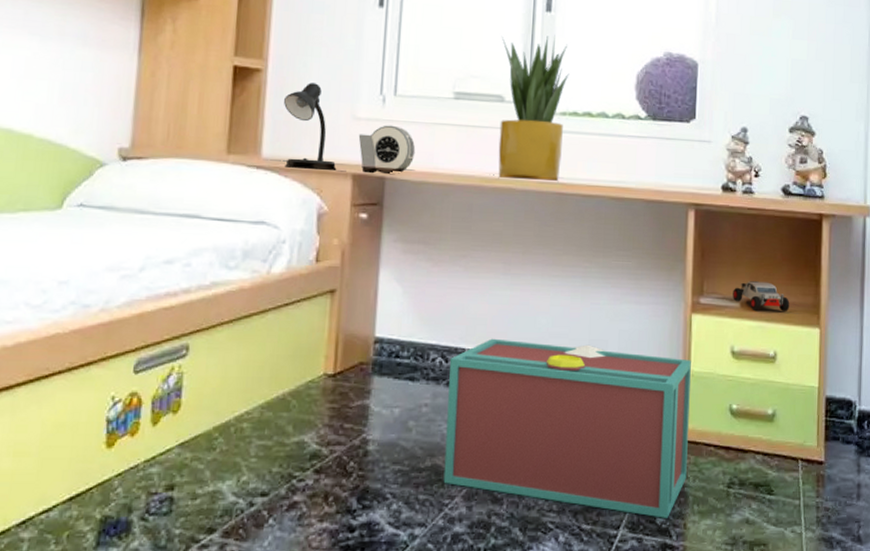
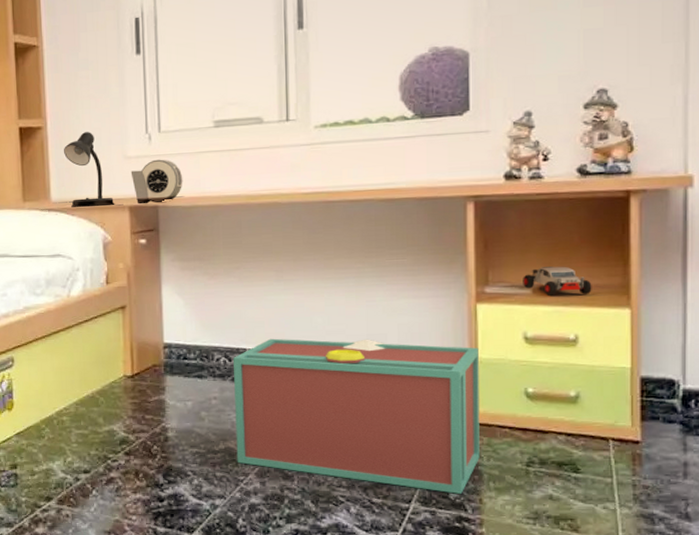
planter: present [498,35,570,182] -> none [256,51,327,195]

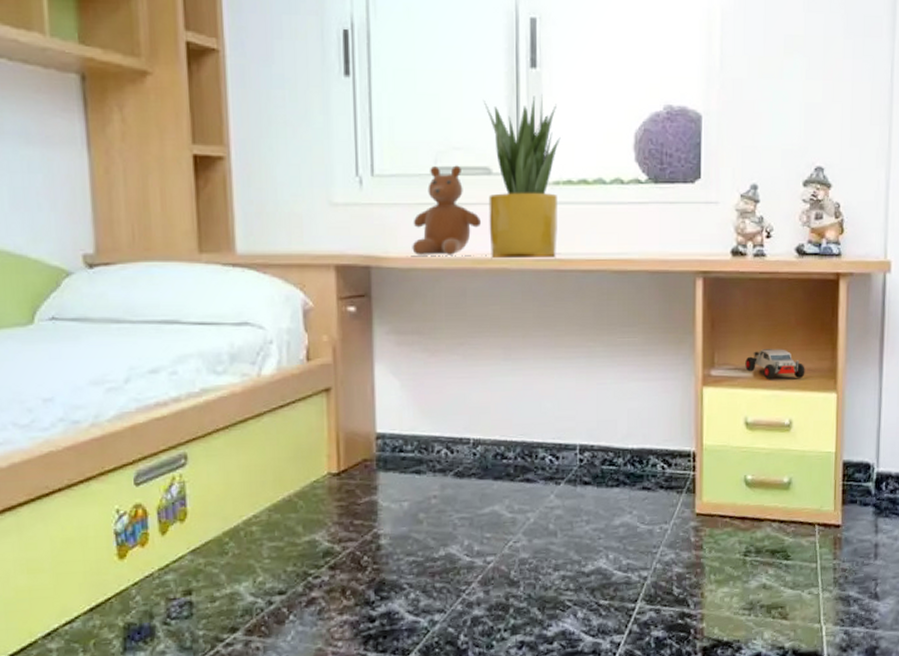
desk lamp: present [64,132,123,208] -> none [253,168,328,264]
alarm clock: present [131,159,183,205] -> none [337,209,400,263]
teddy bear: none [193,118,255,195] -> present [412,165,482,255]
toy box: present [233,338,480,494] -> none [456,425,704,589]
planter: none [256,51,327,195] -> present [484,95,561,259]

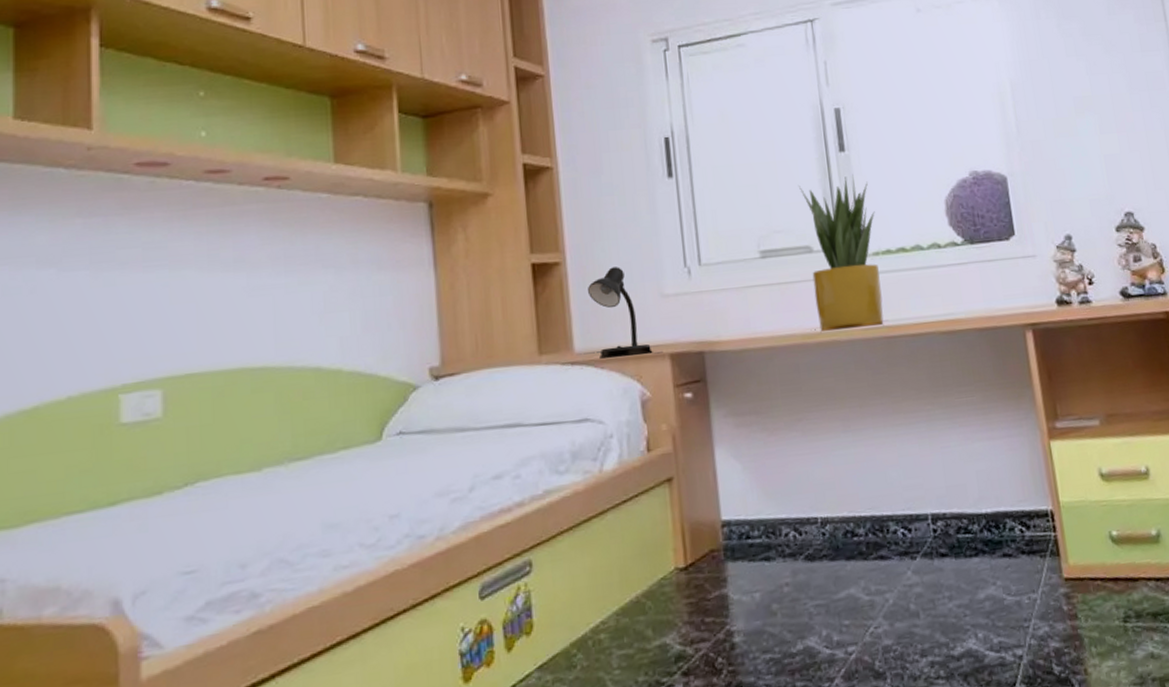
desk lamp: none [253,168,328,264] -> present [588,267,663,360]
teddy bear: present [412,165,482,255] -> none [742,247,808,337]
toy car: present [745,349,805,380] -> none [1089,393,1153,427]

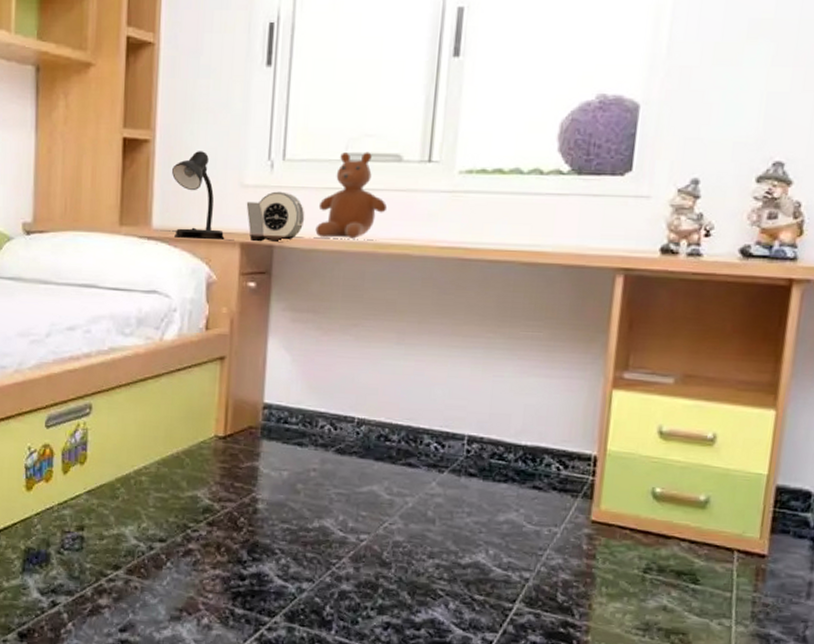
alarm clock: none [669,296,731,351] -> present [246,191,305,243]
teddy bear: none [742,247,808,337] -> present [315,152,388,239]
planter: present [799,174,884,333] -> none [393,83,479,247]

